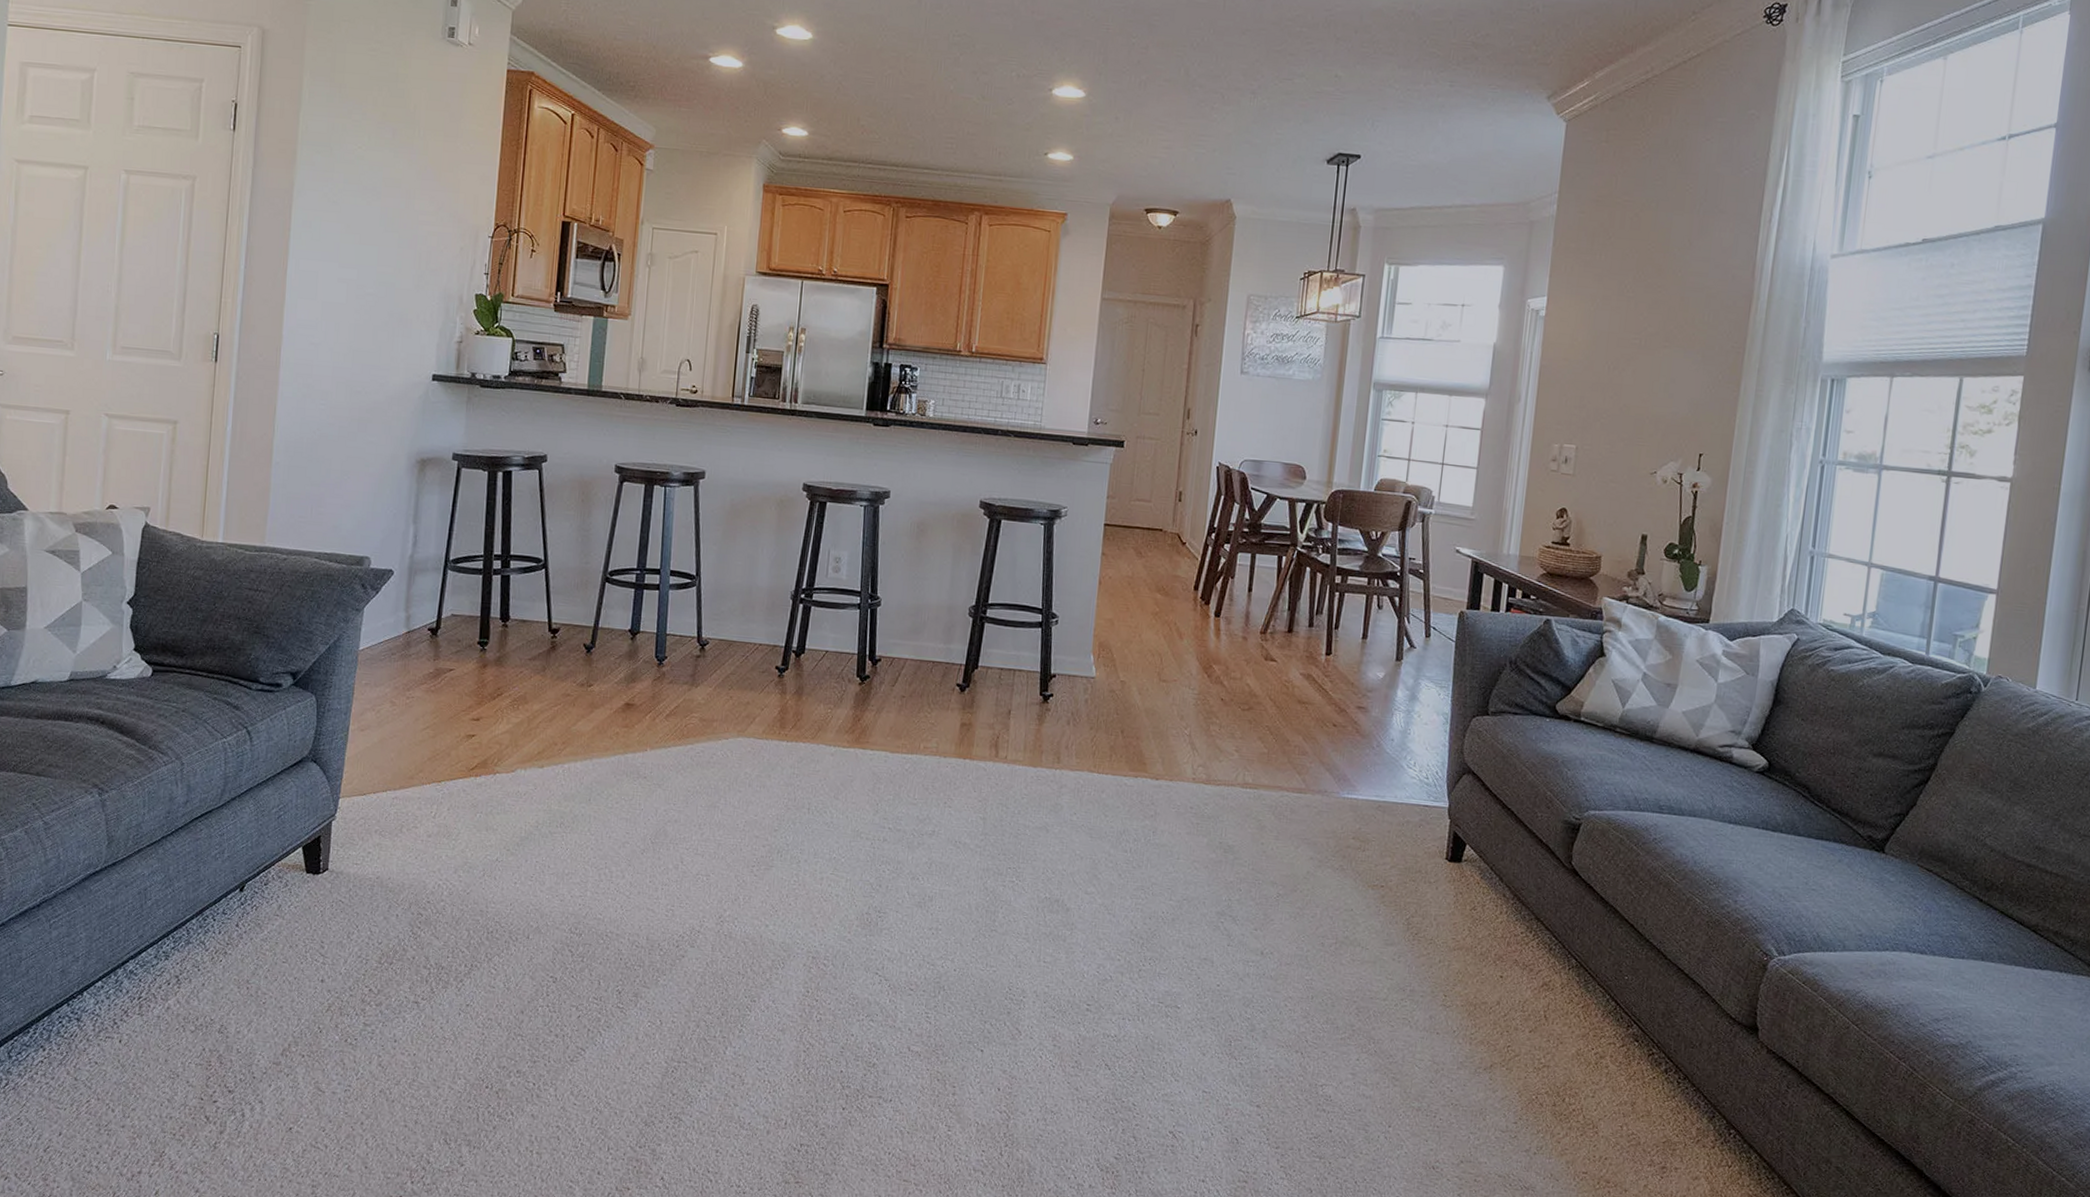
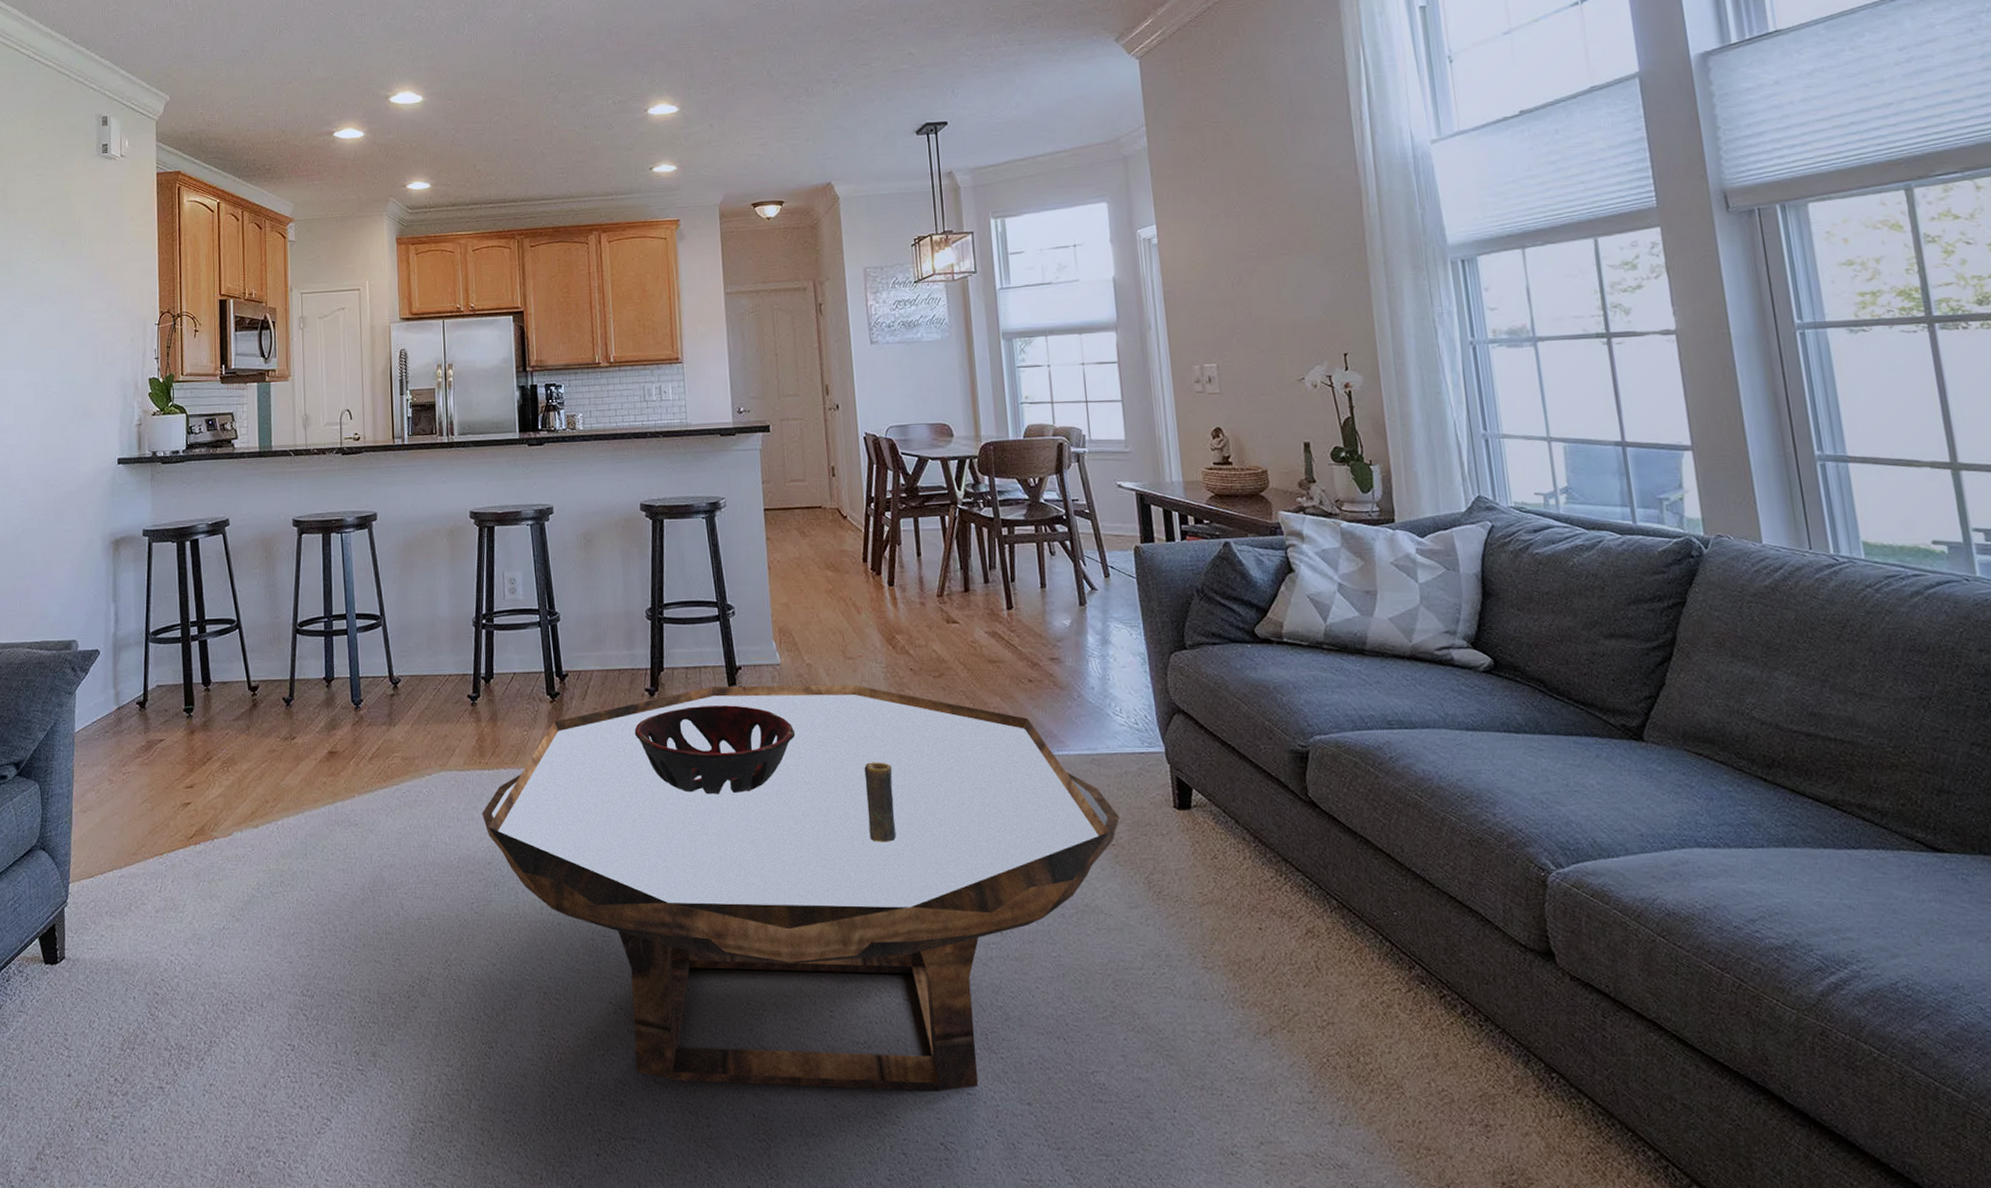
coffee table: none [774,689,1393,1087] -> present [481,684,1119,1092]
decorative bowl: none [939,706,1099,795] -> present [634,705,796,795]
candle: none [1153,781,1187,859] -> present [864,762,897,843]

